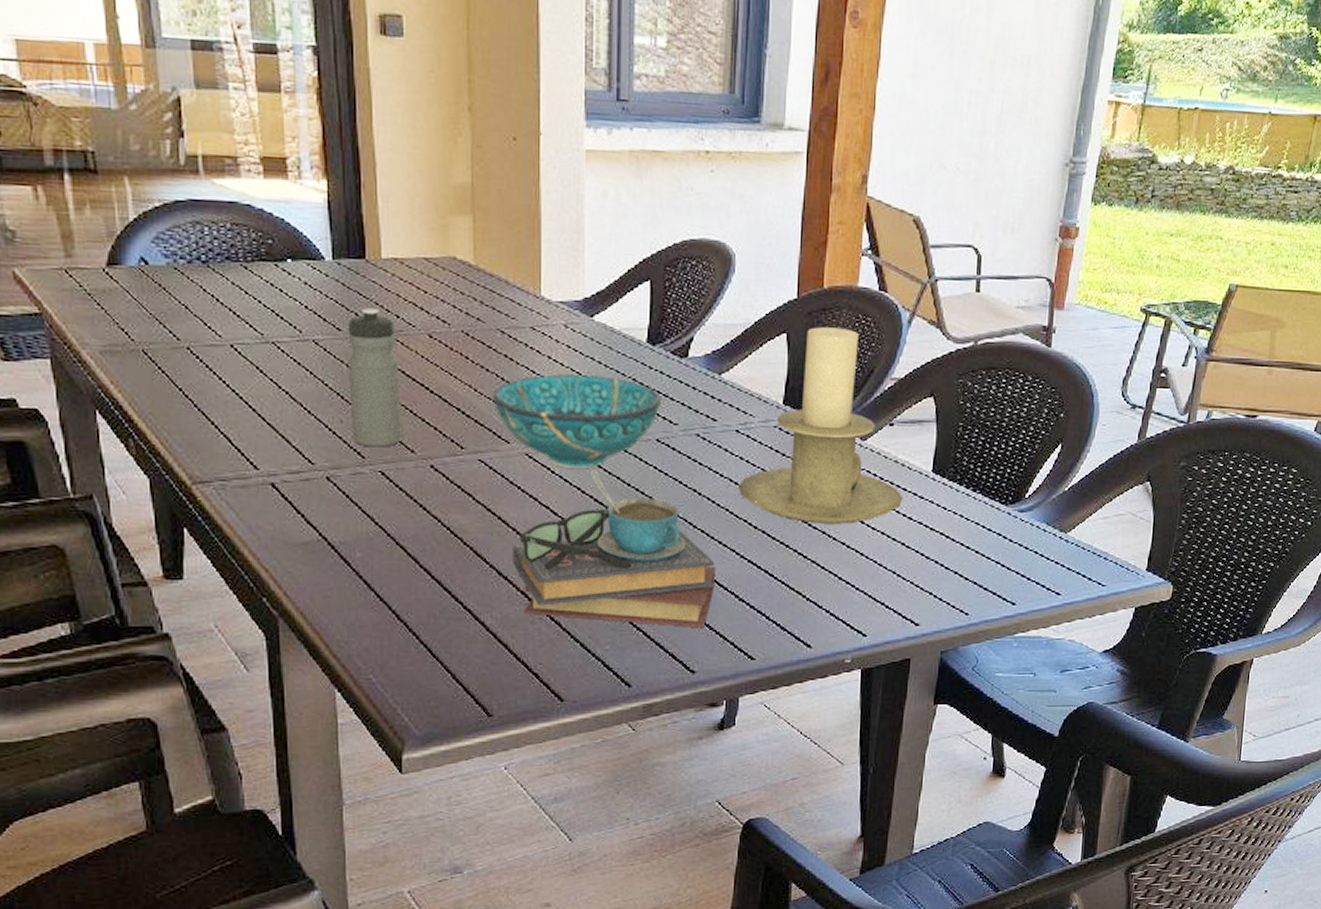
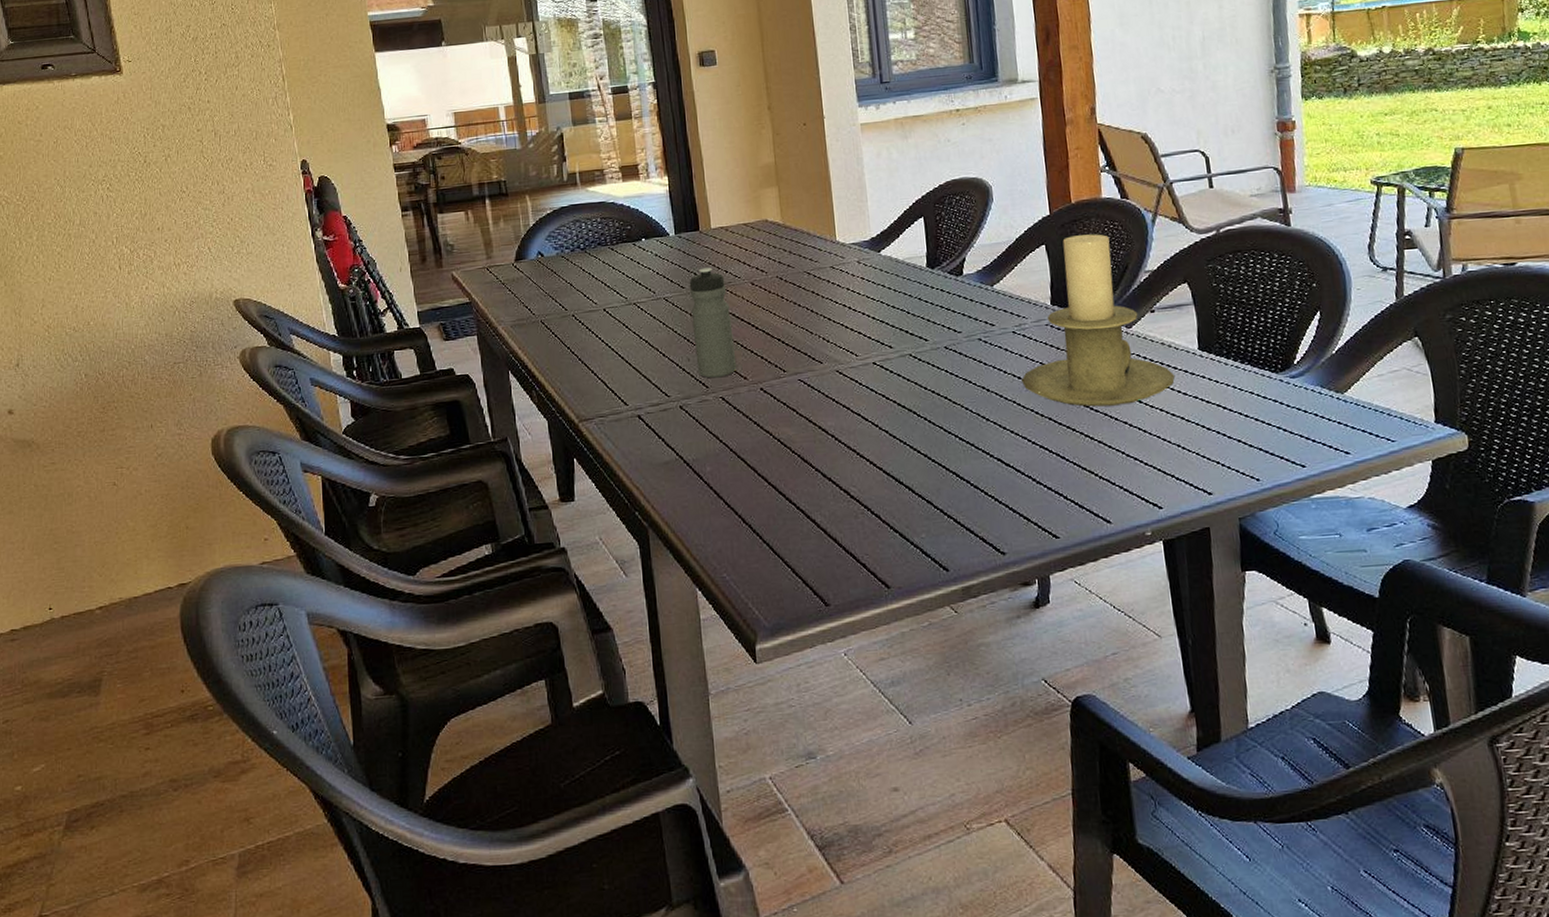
decorative bowl: present [492,374,662,470] -> none [805,299,946,380]
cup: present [512,470,715,629] -> none [833,378,1013,512]

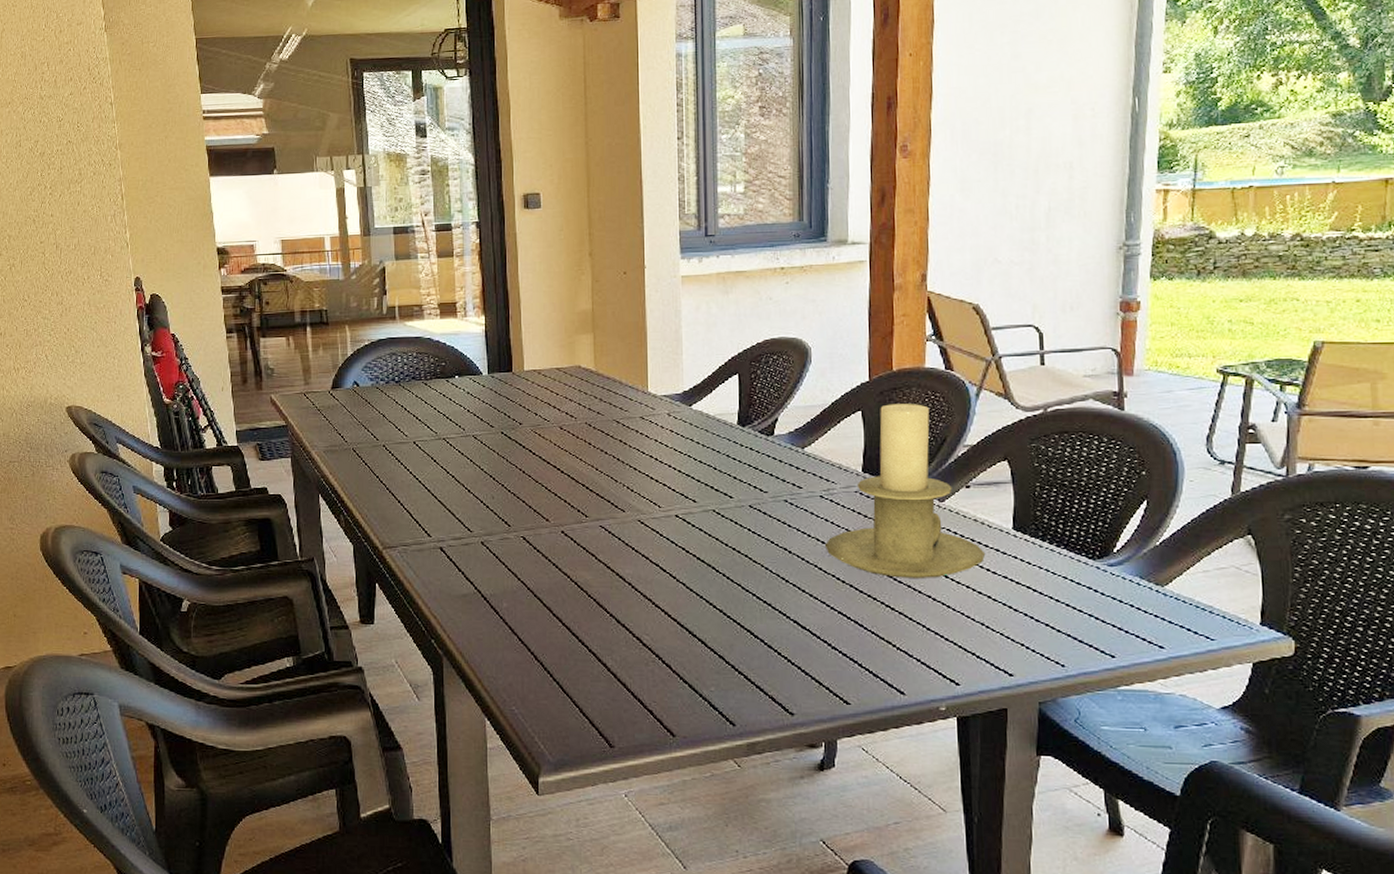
water bottle: present [689,267,737,379] -> none [498,409,540,518]

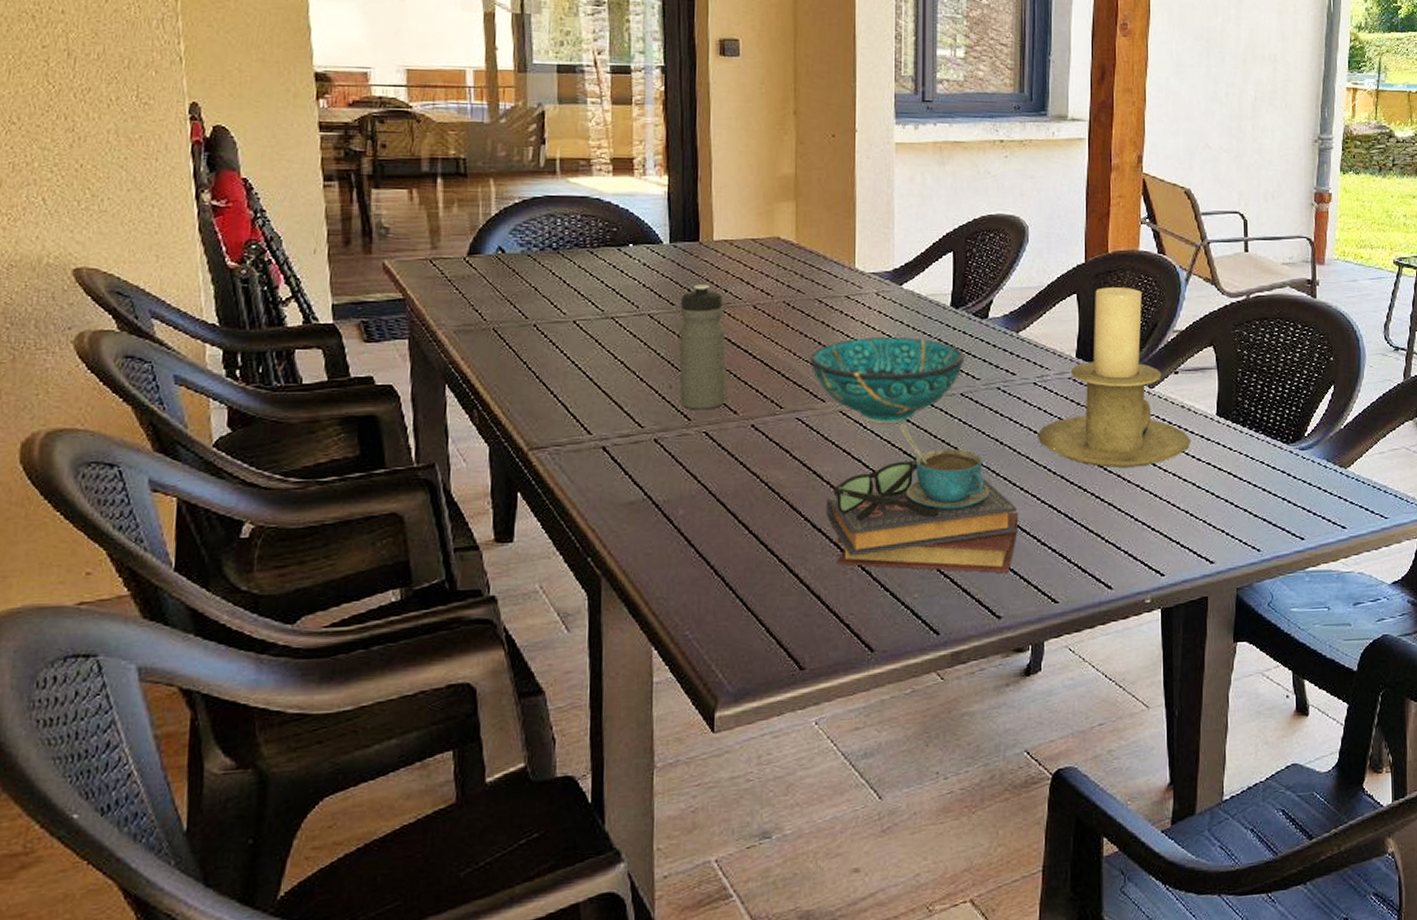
water bottle: none [498,409,540,518] -> present [679,284,727,410]
decorative bowl: none [610,454,753,533] -> present [810,337,966,424]
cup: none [629,533,808,674] -> present [826,424,1018,574]

